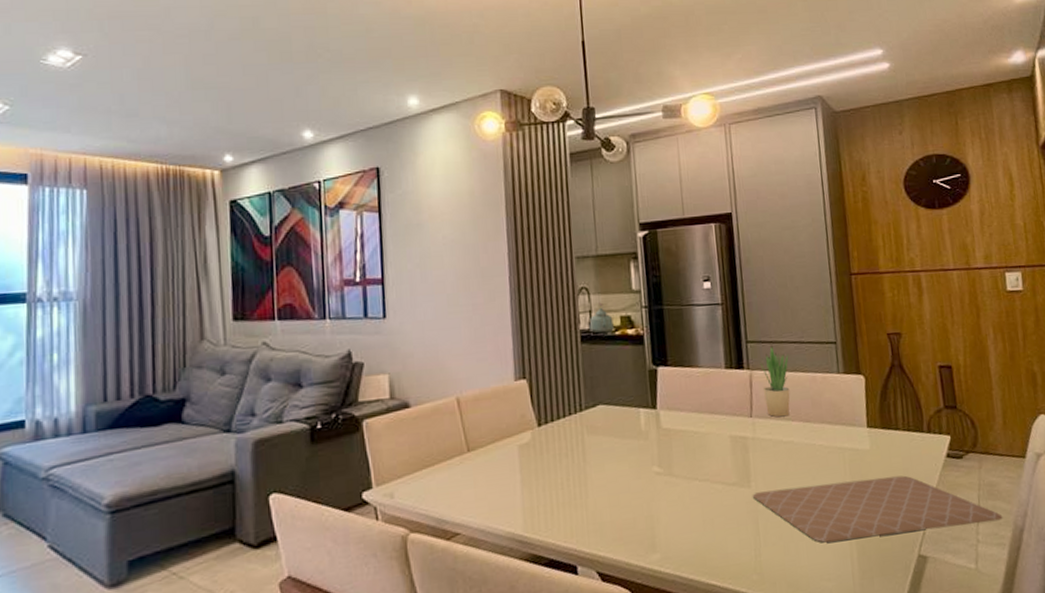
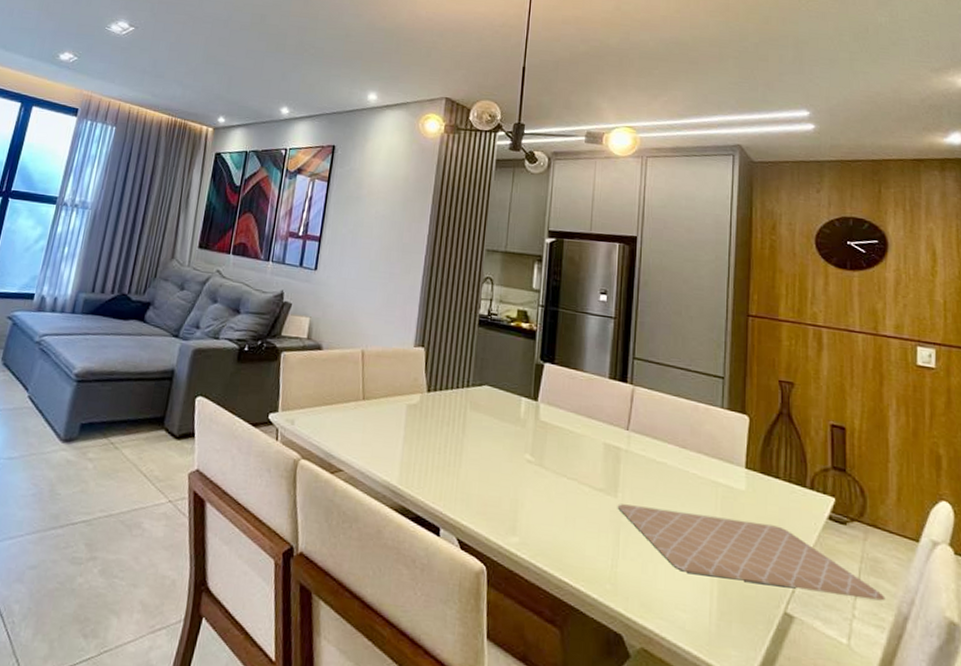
kettle: present [589,302,614,334] -> none [488,293,511,322]
potted plant: present [760,344,790,418] -> none [643,365,674,438]

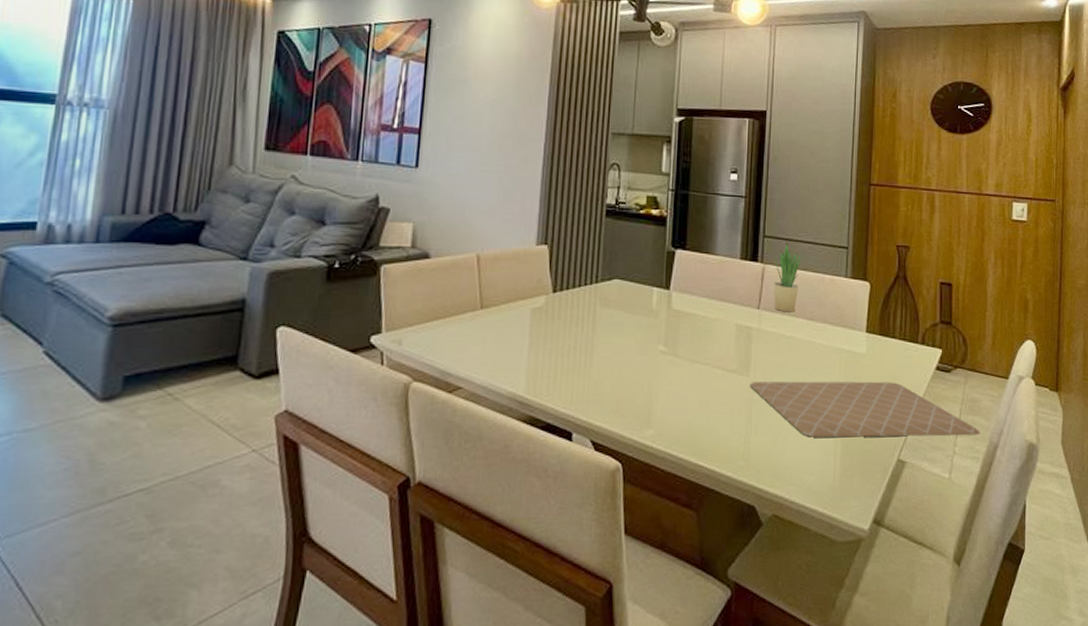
potted plant: none [643,365,674,438] -> present [773,241,802,312]

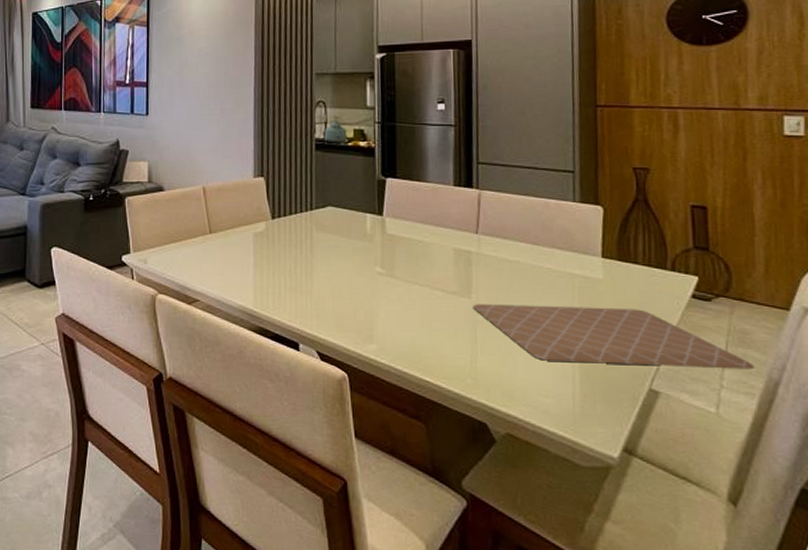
kettle: none [615,180,640,210] -> present [324,115,347,143]
potted plant: present [773,241,802,312] -> none [490,167,521,237]

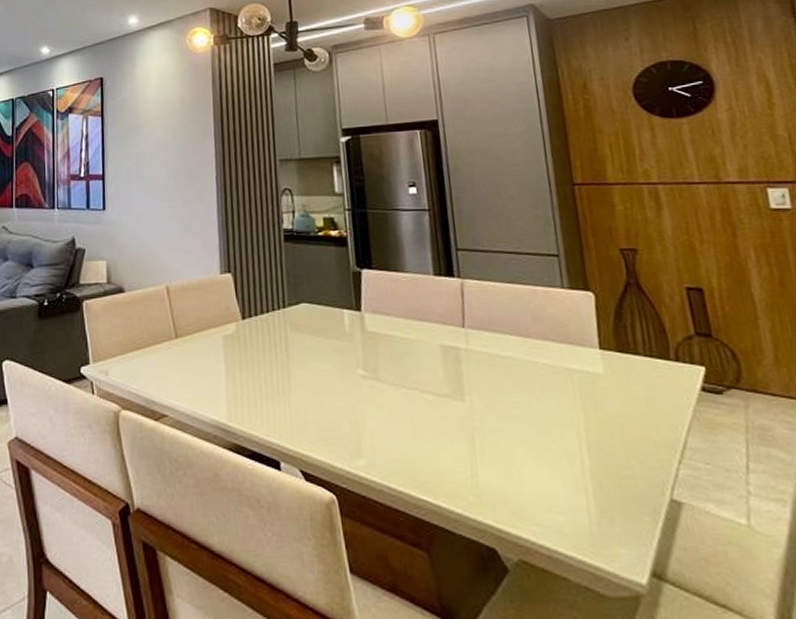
placemat: present [472,304,755,370] -> none [466,406,782,473]

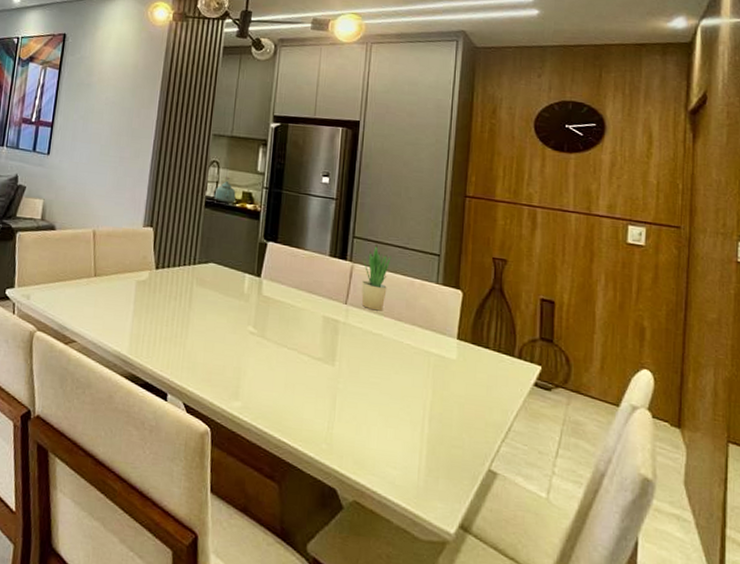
potted plant: none [471,253,507,330] -> present [361,244,391,311]

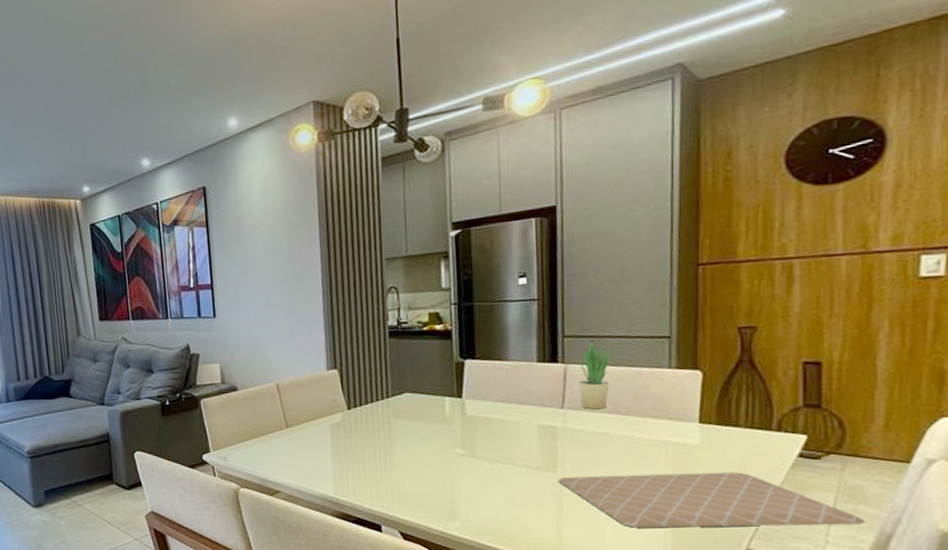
kettle: present [214,176,236,204] -> none [397,300,422,330]
placemat: none [334,372,584,460] -> present [557,472,866,528]

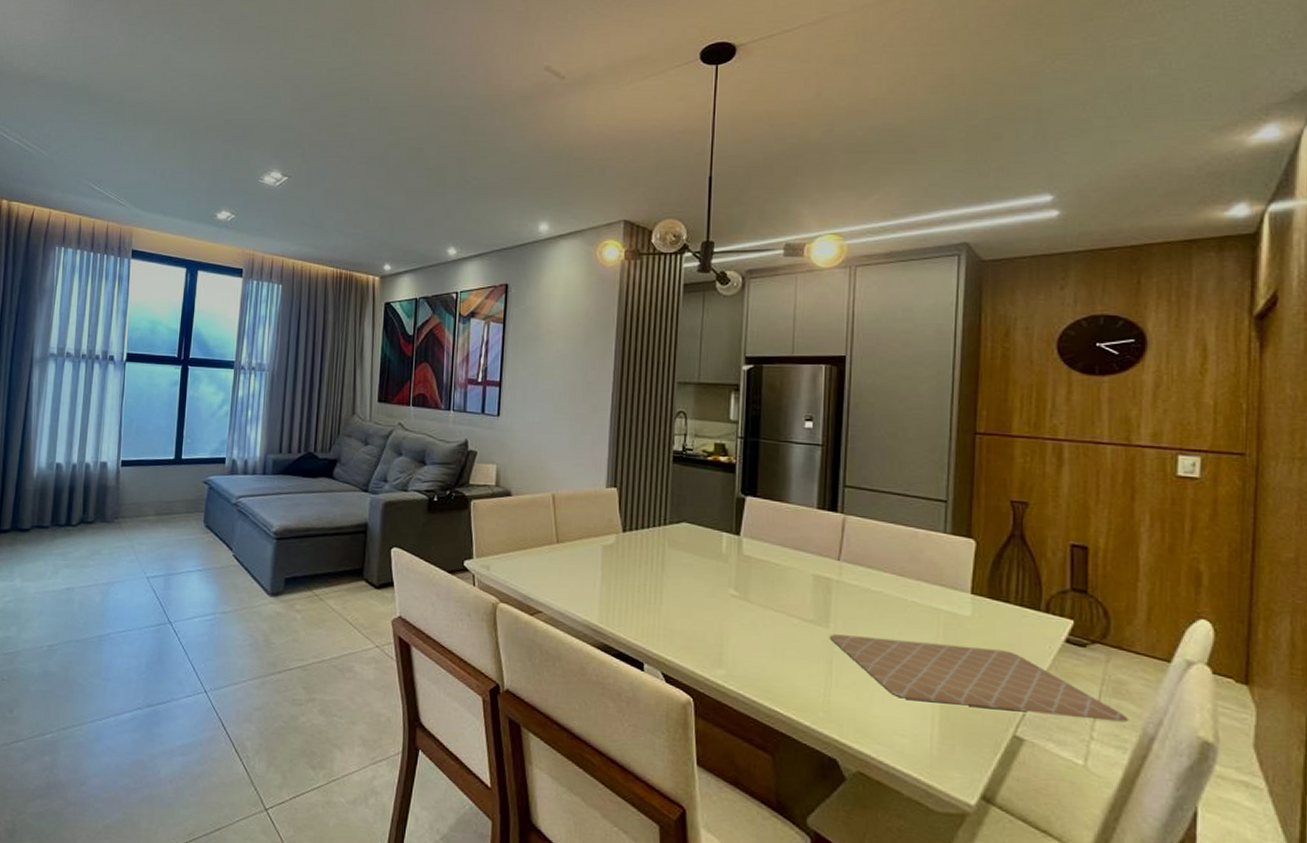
potted plant: present [577,338,611,410] -> none [855,492,890,566]

